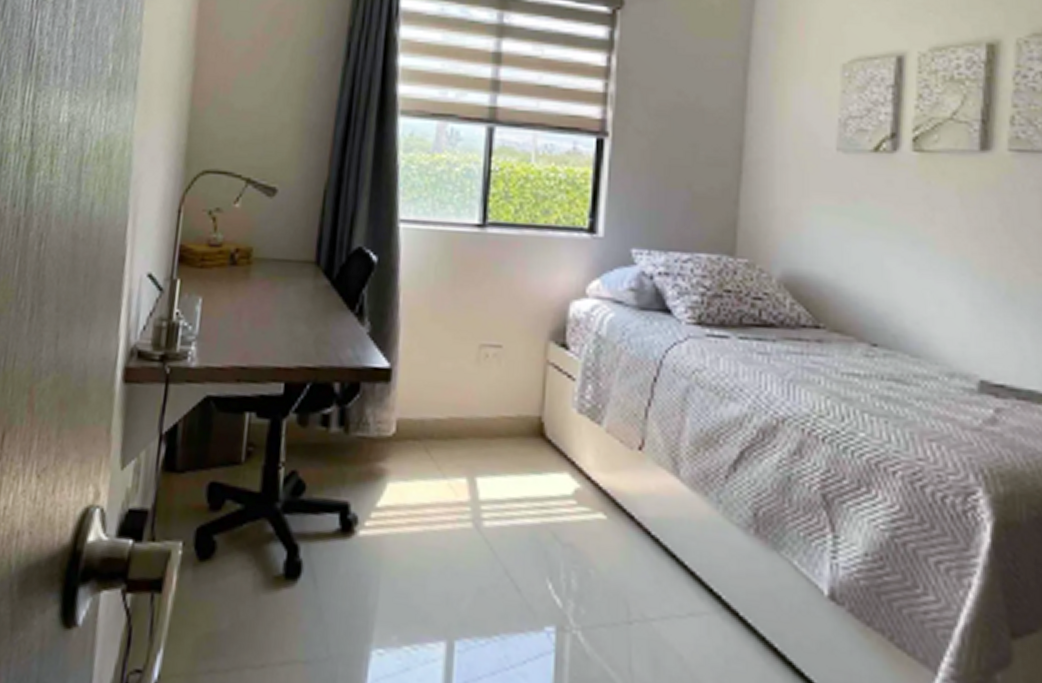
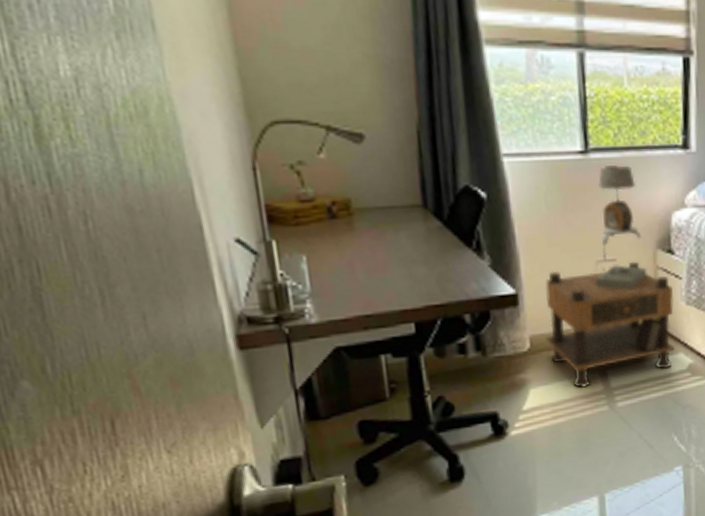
nightstand: none [413,348,564,493] -> present [545,261,674,388]
table lamp: none [476,242,536,384] -> present [595,165,647,290]

